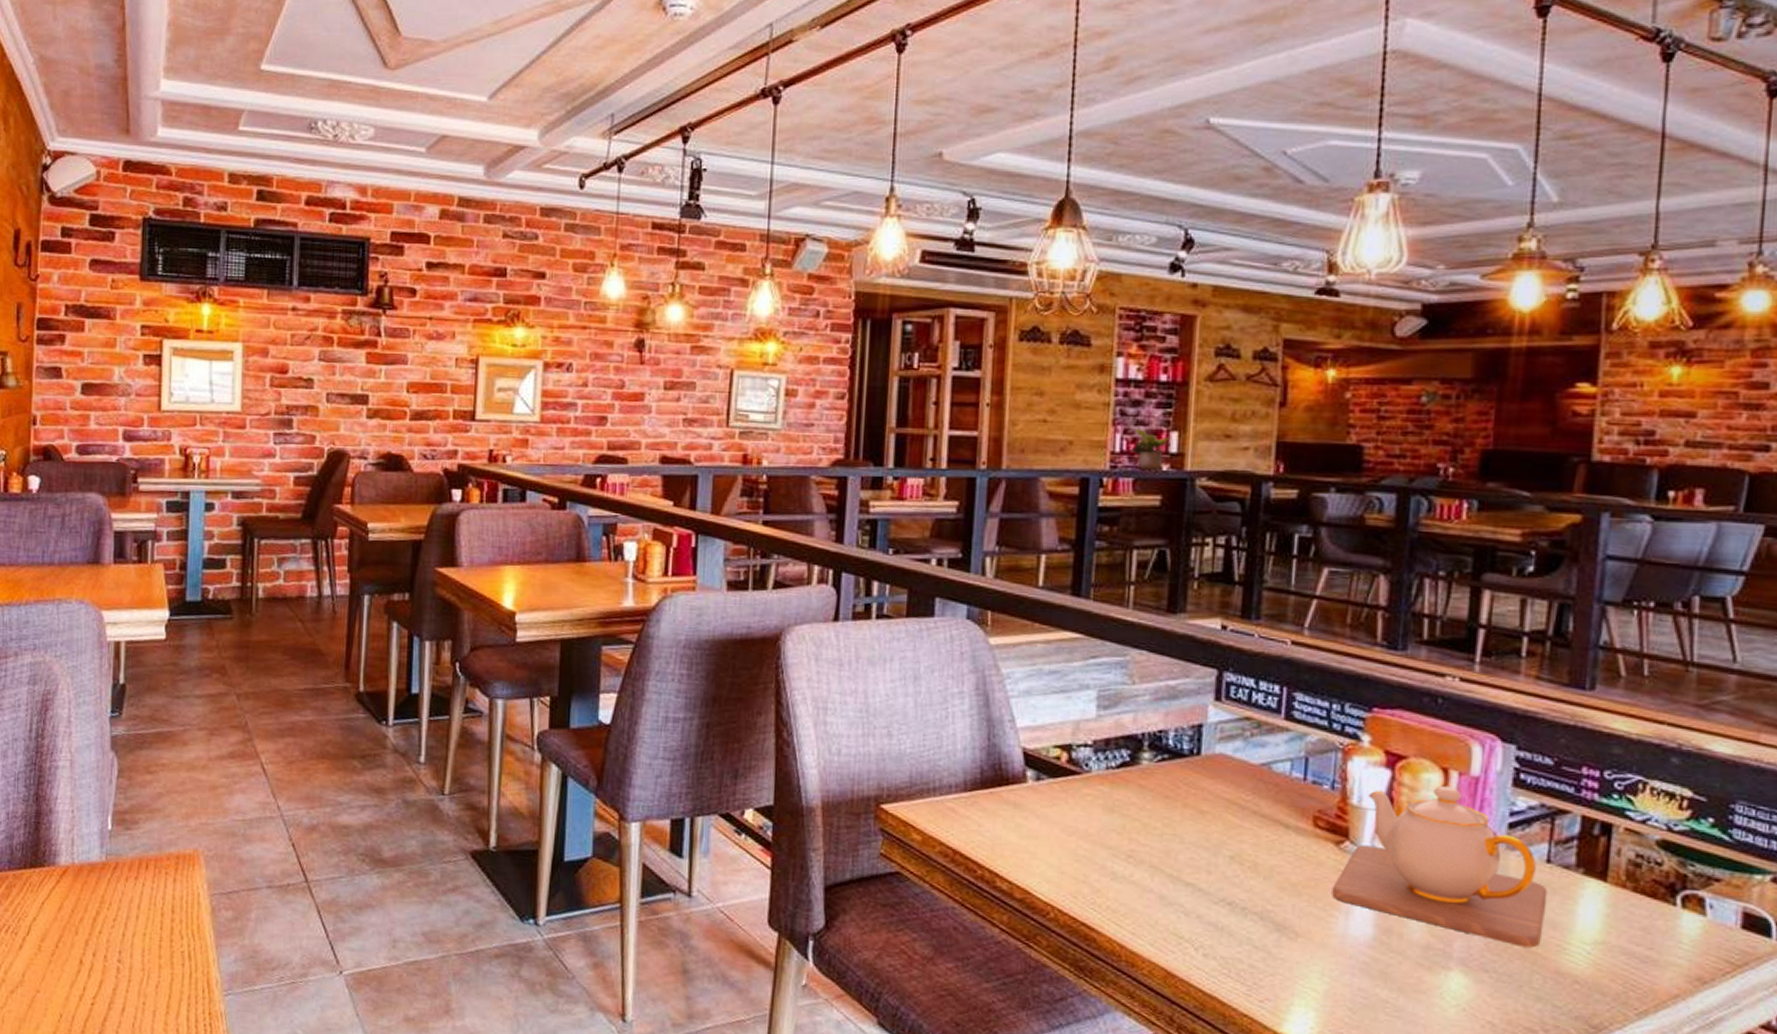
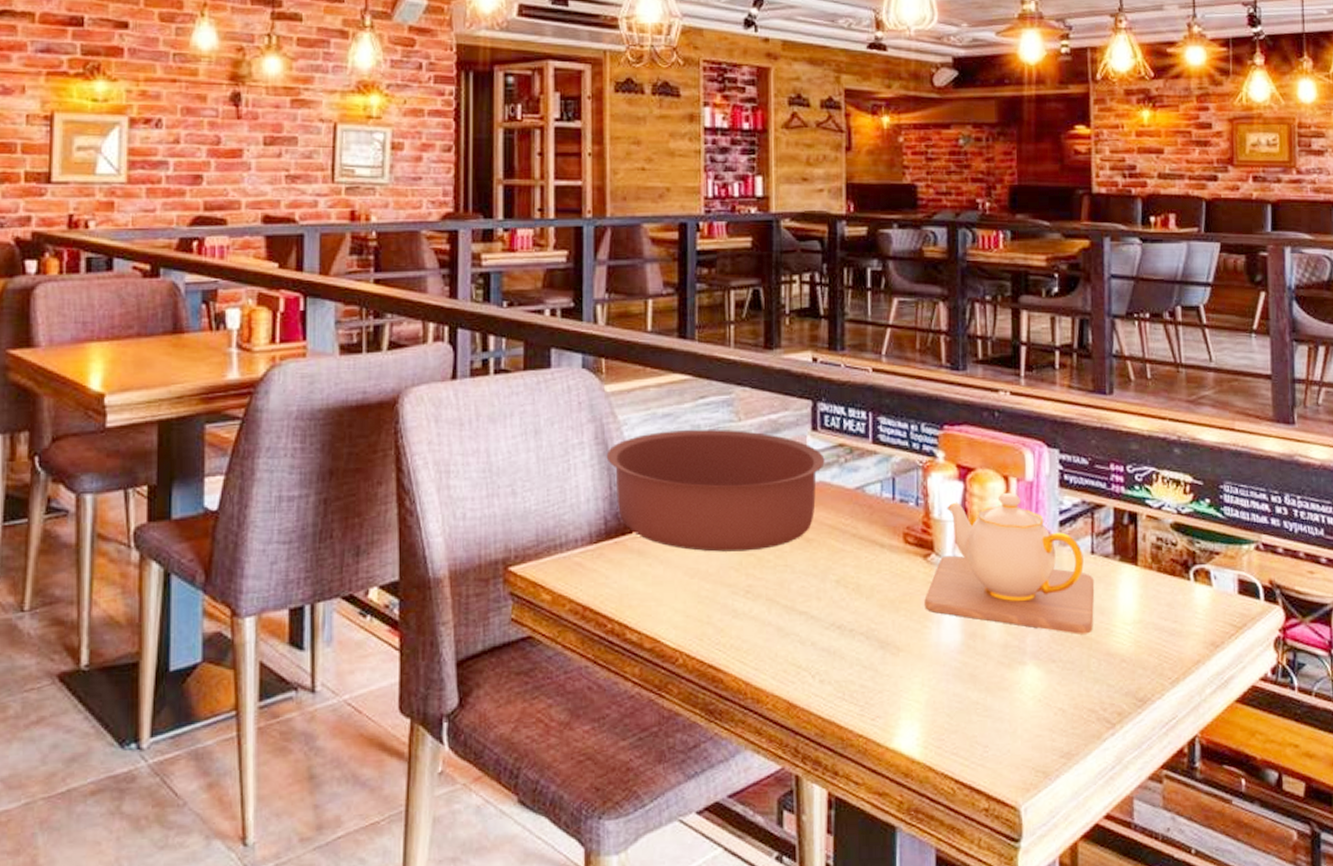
bowl: none [986,688,1227,816] -> present [606,430,825,552]
potted plant: present [1129,429,1171,472] -> none [720,174,756,215]

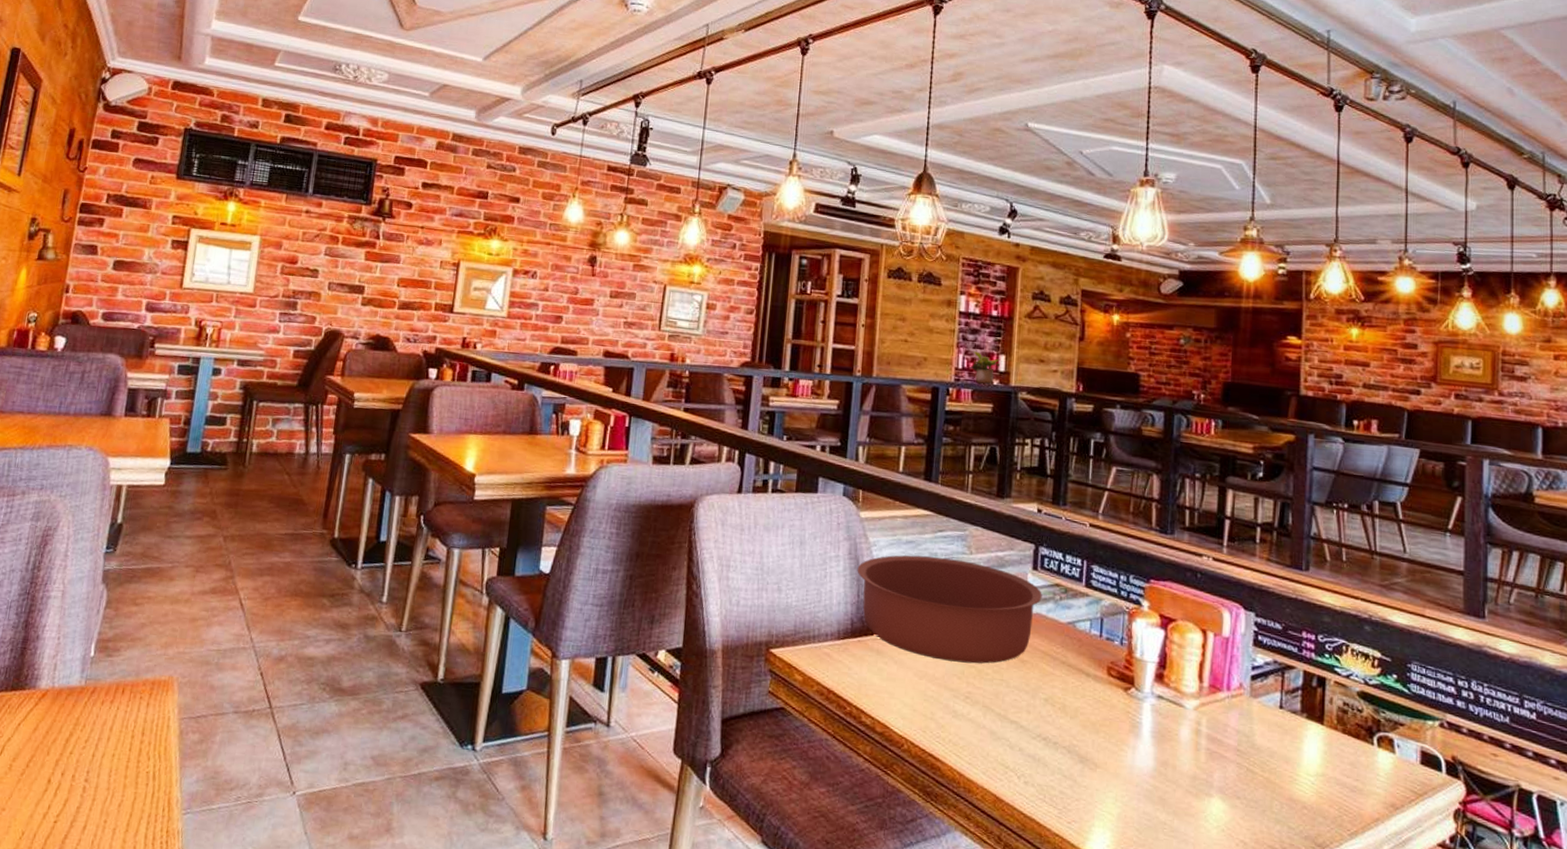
potted plant: none [720,174,756,215] -> present [969,351,1000,385]
teapot: present [924,492,1095,635] -> none [1122,643,1281,779]

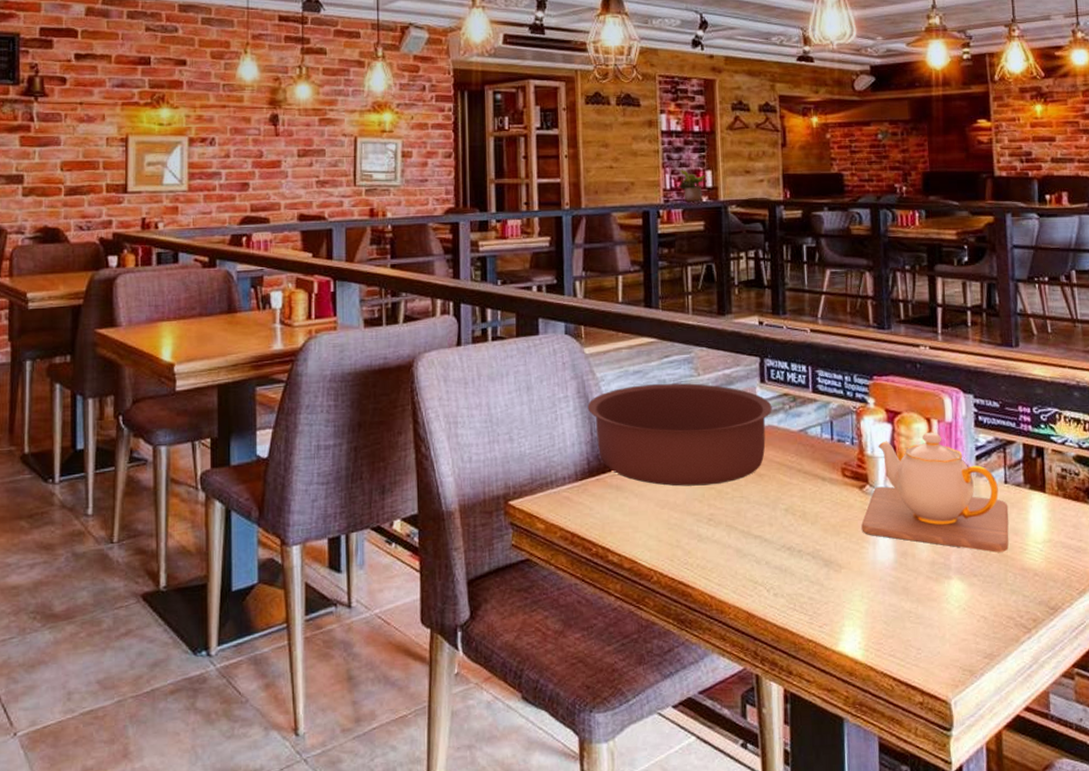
teapot: none [1122,643,1281,779] -> present [861,432,1009,553]

